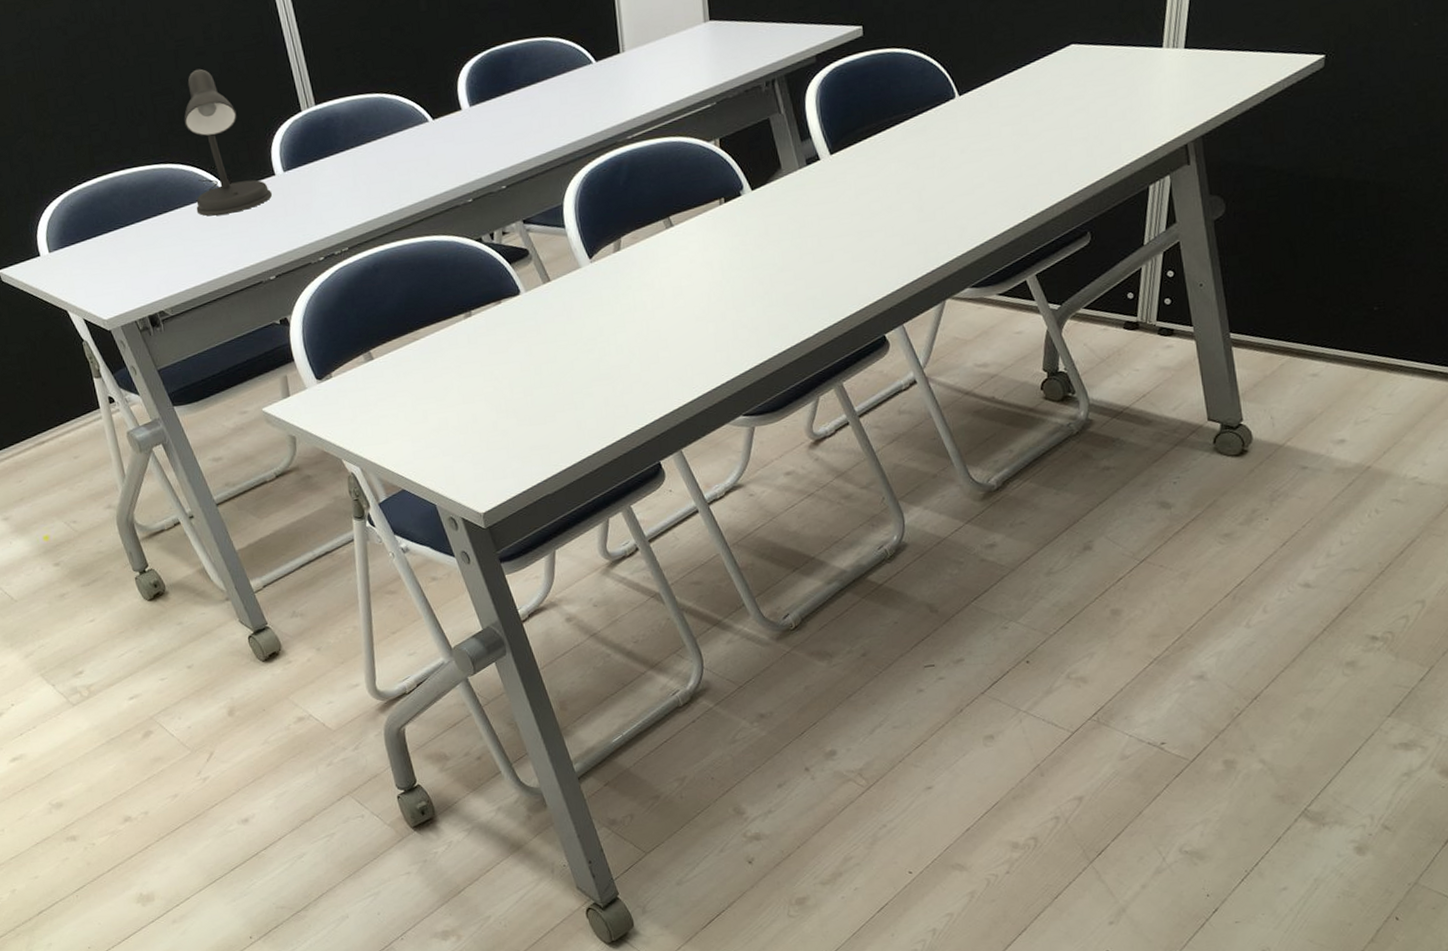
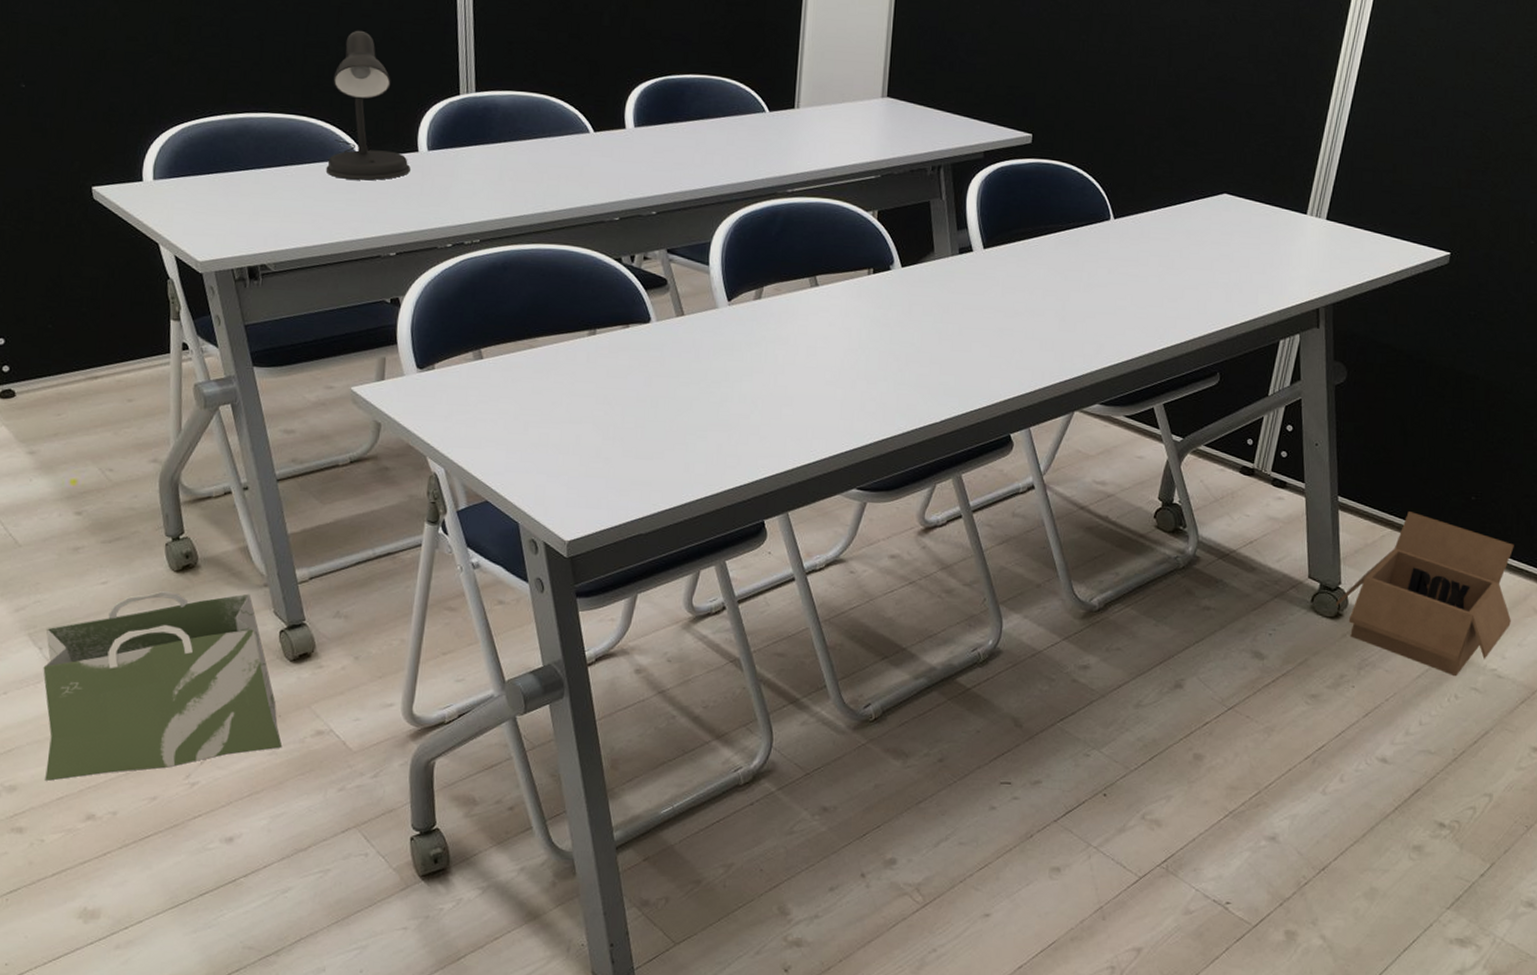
grocery bag: none [54,609,272,795] -> present [43,590,283,781]
box: none [1240,334,1429,491] -> present [1336,511,1514,676]

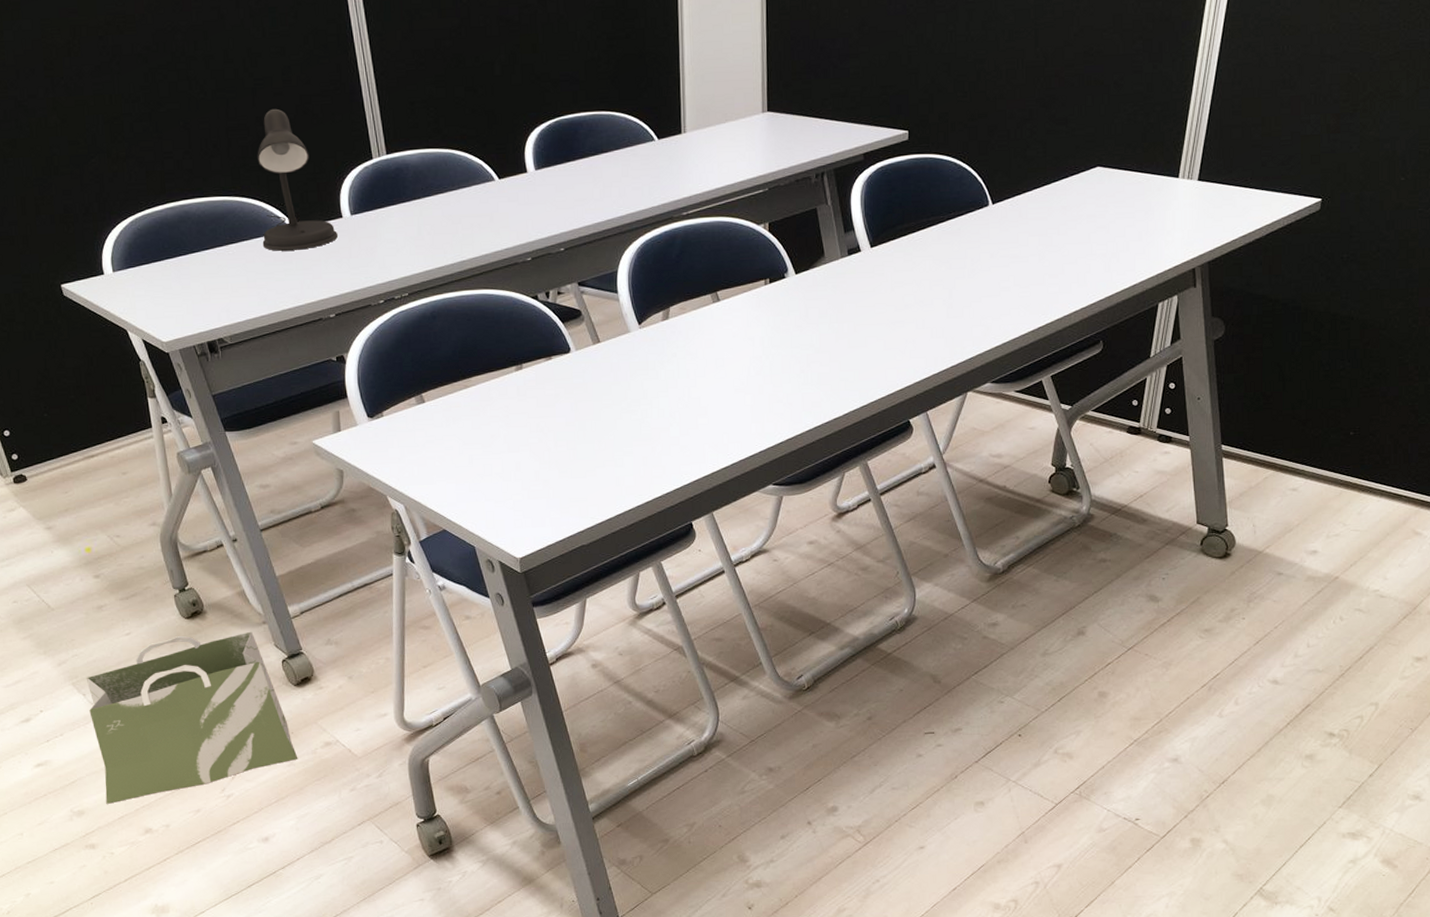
box: present [1336,511,1514,676] -> none [1224,452,1393,599]

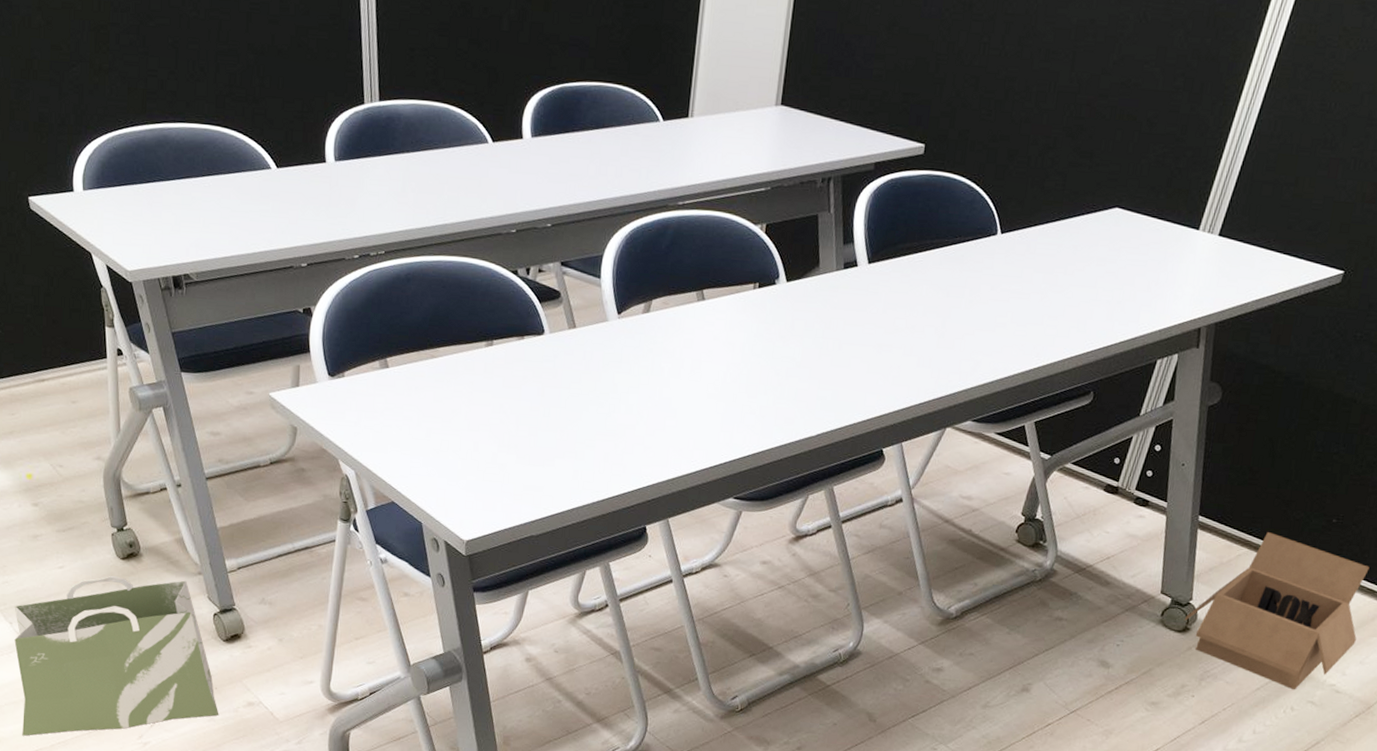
desk lamp: present [257,108,338,251] -> none [240,37,319,192]
box: none [1224,452,1393,599] -> present [1185,532,1370,689]

